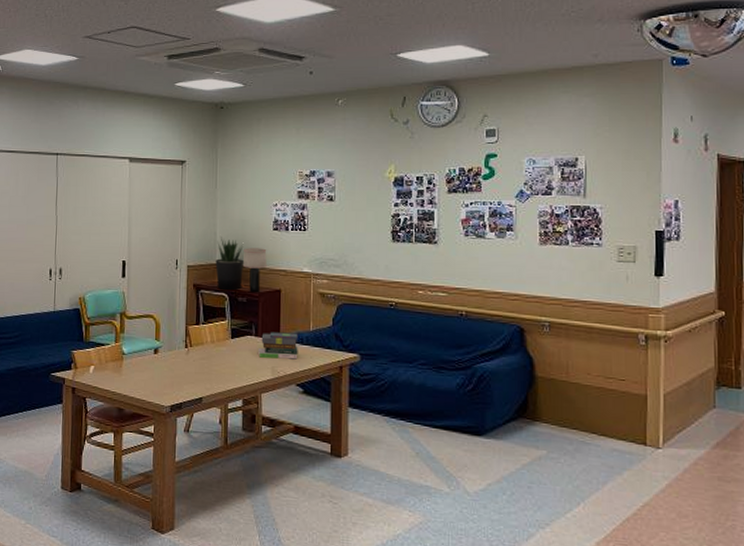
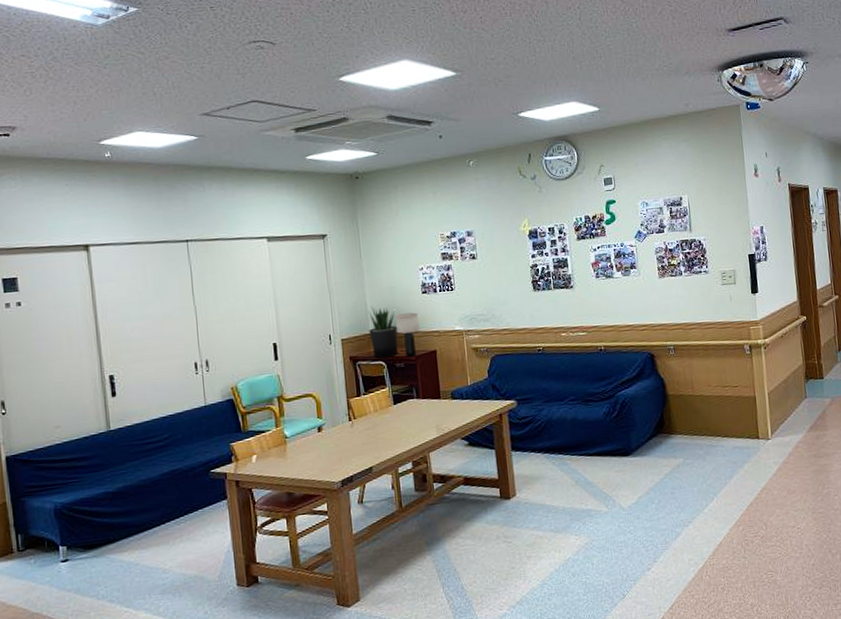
books: present [257,332,298,360] -> none [420,389,460,419]

